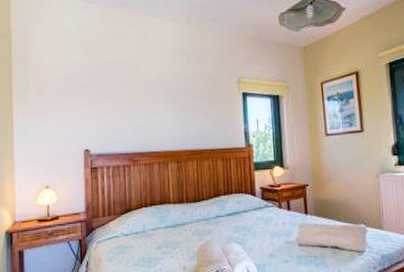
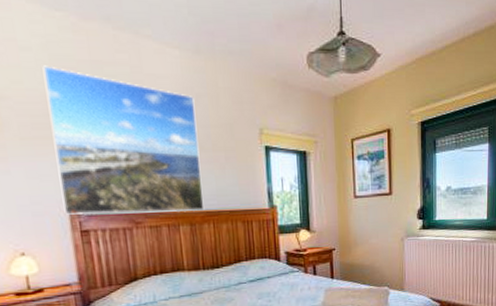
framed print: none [77,42,190,155] -> present [42,65,205,216]

